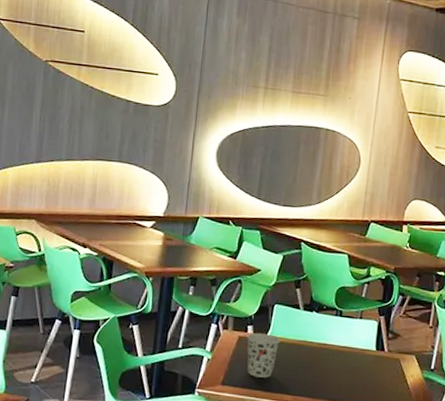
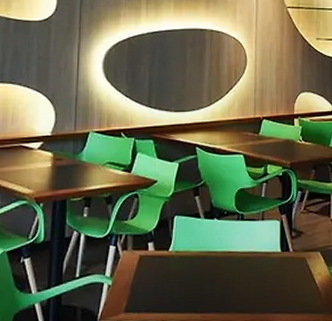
cup: present [247,332,280,378] -> none [148,248,183,299]

